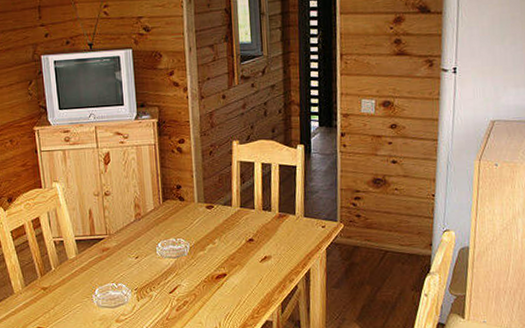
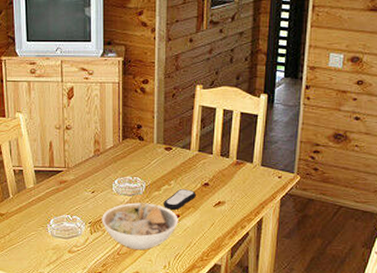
bowl: none [148,264,226,313] -> present [102,202,178,250]
remote control: none [208,246,241,269] -> present [163,189,196,210]

